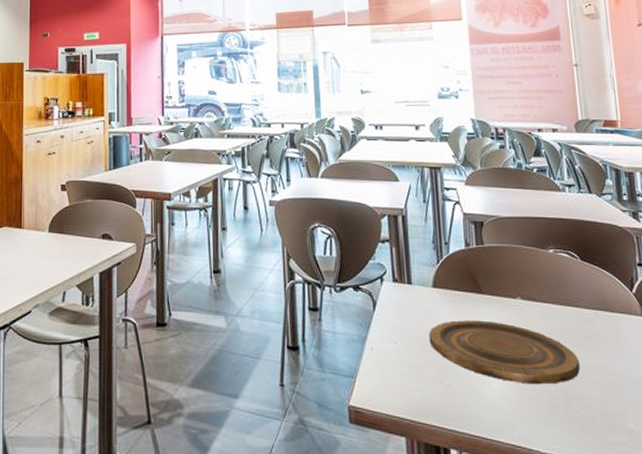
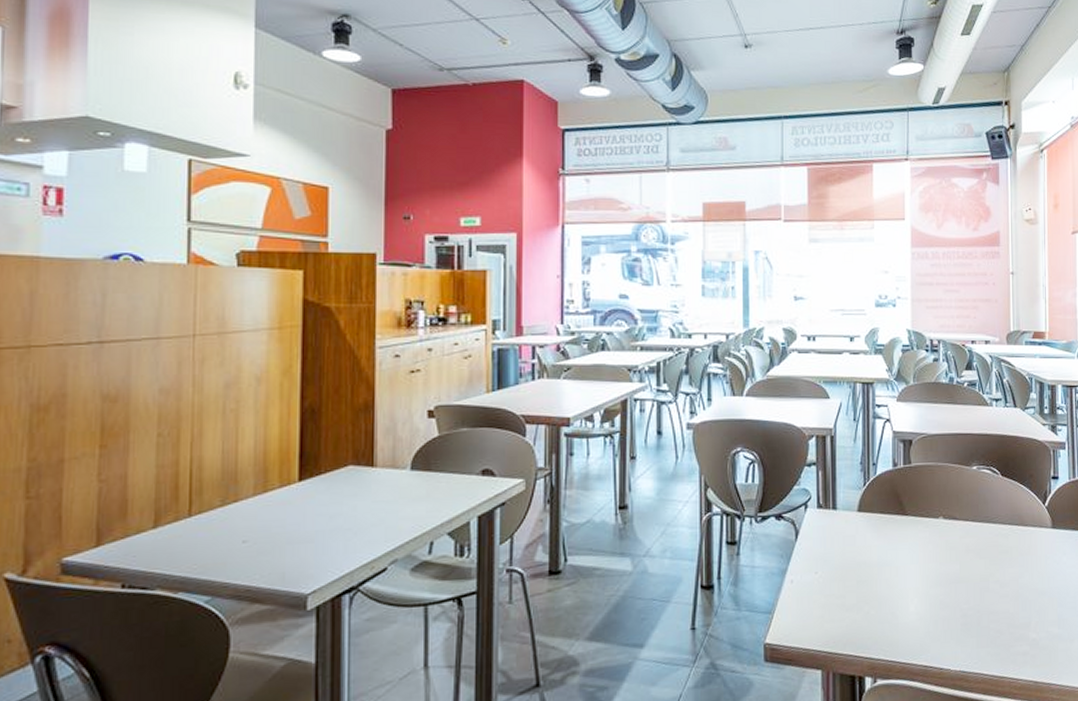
plate: present [428,320,581,385] -> none [851,543,993,604]

